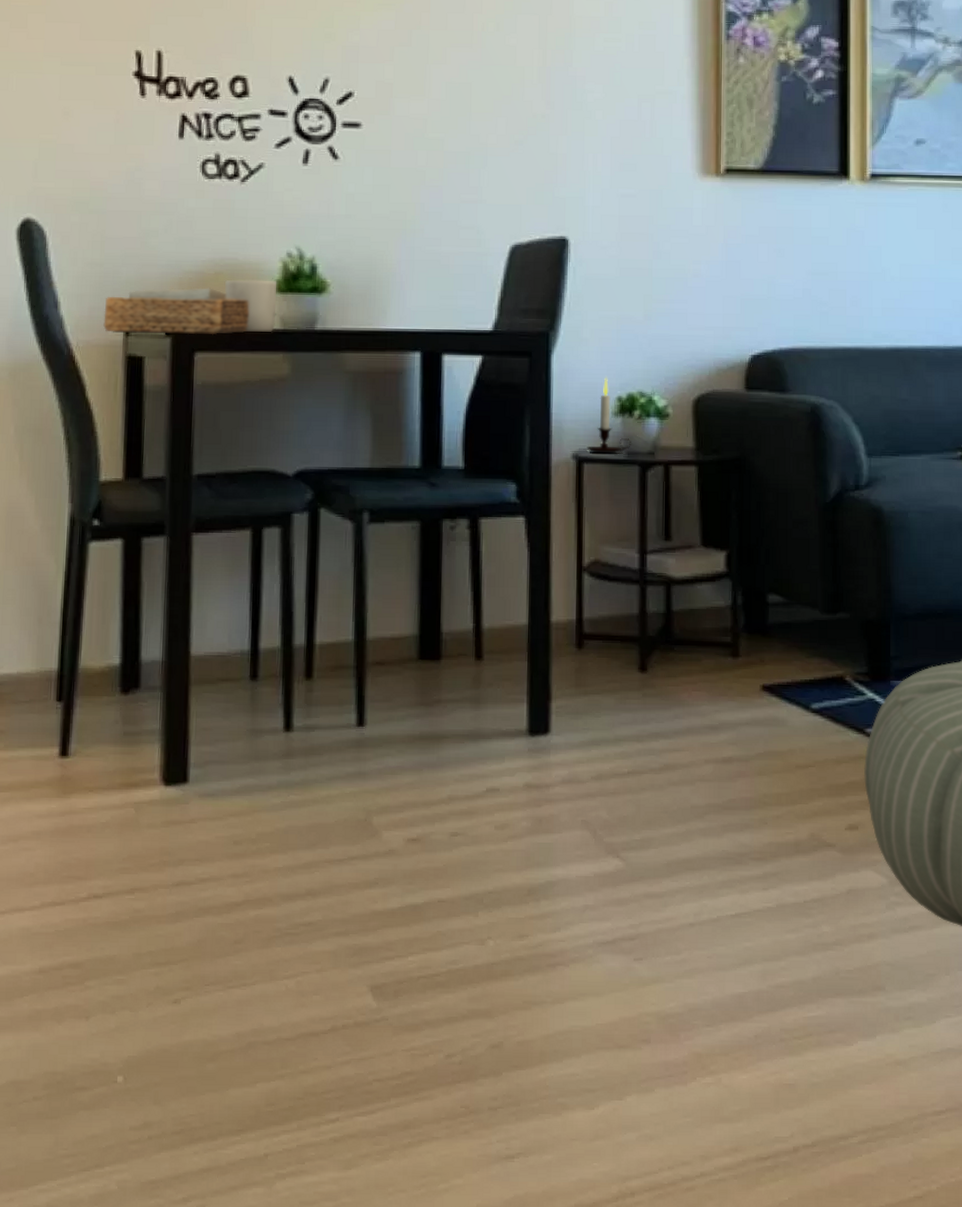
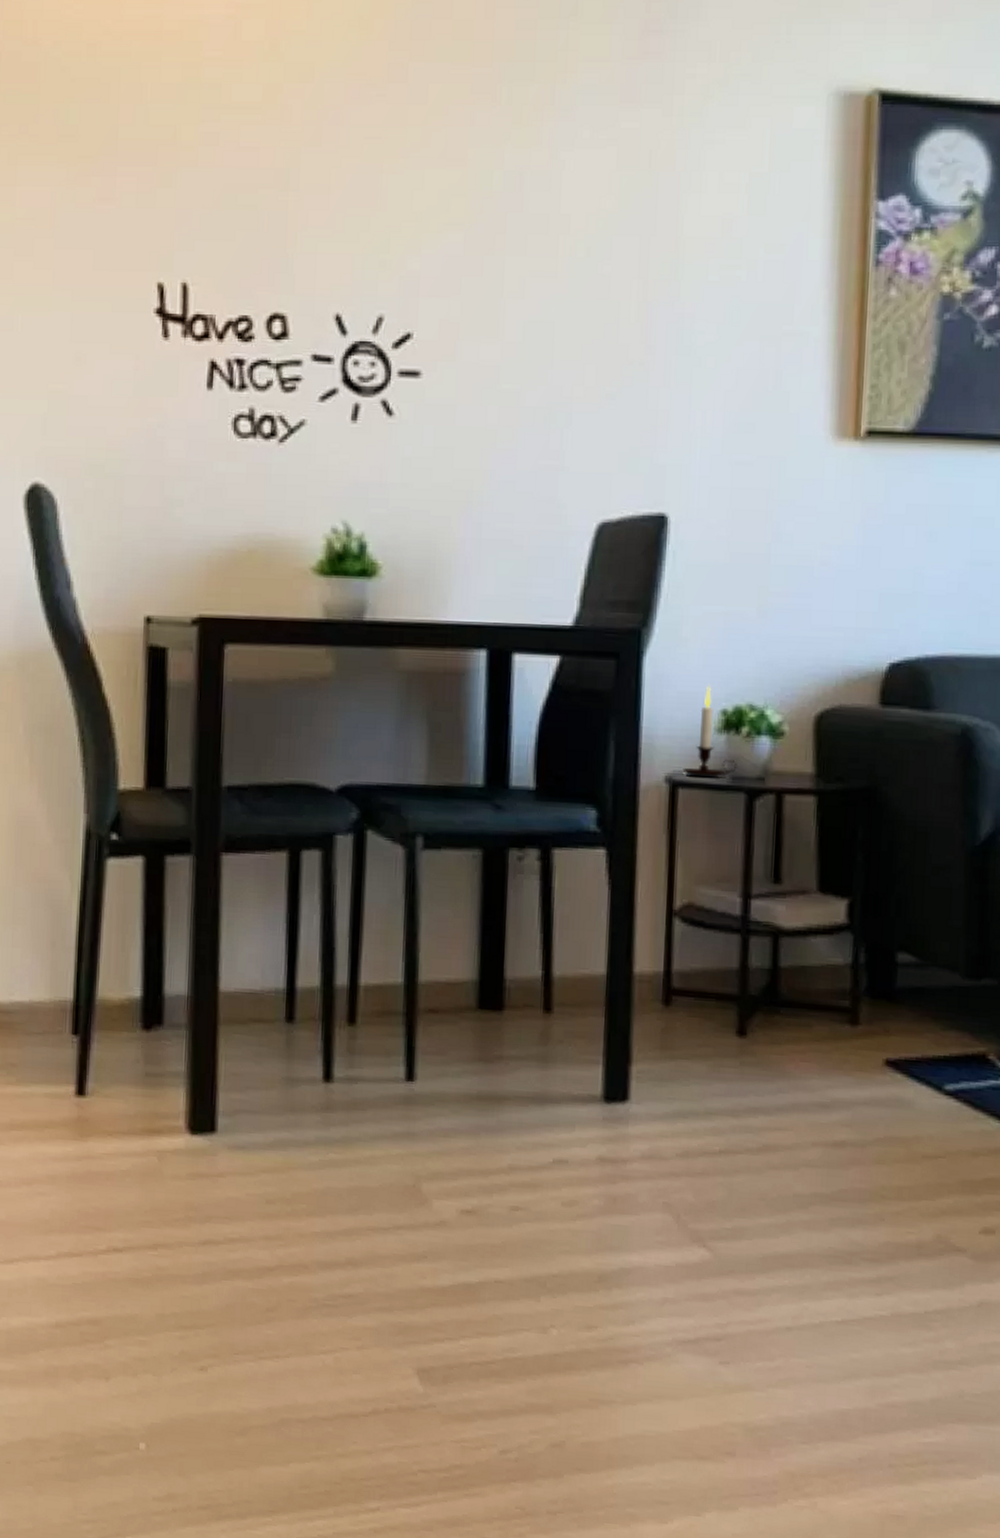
napkin holder: present [103,288,250,335] -> none [121,568,288,625]
mug: present [225,279,277,332] -> none [259,559,320,622]

